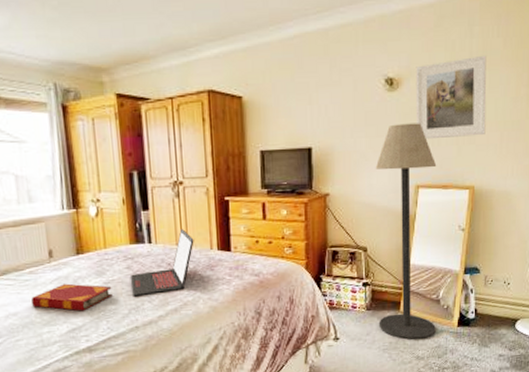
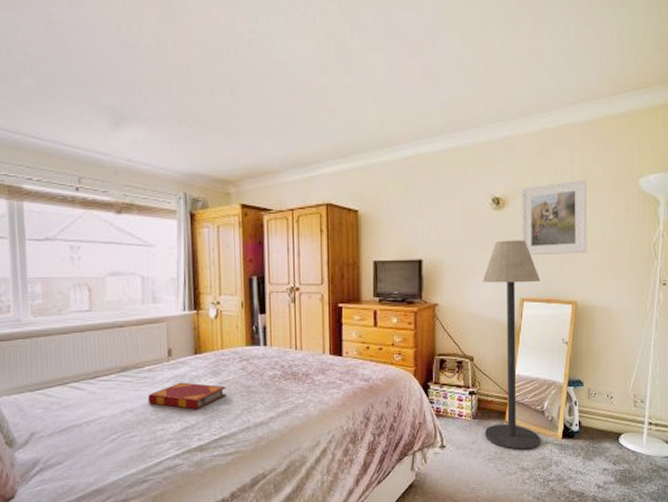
laptop: present [131,229,194,297] -> none [245,333,308,398]

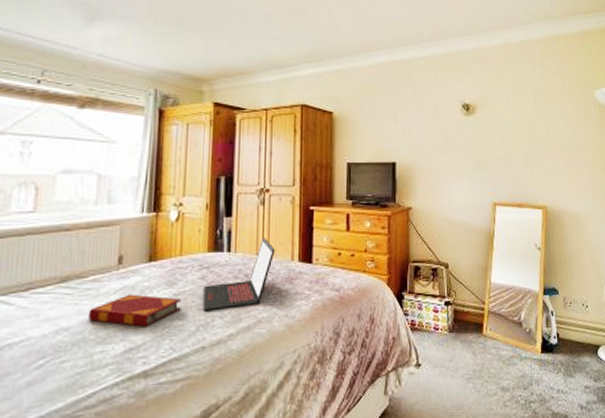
laptop: none [245,333,308,398] -> present [203,238,275,312]
floor lamp: present [482,240,541,451] -> none [455,145,520,369]
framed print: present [520,179,588,256] -> none [488,90,553,161]

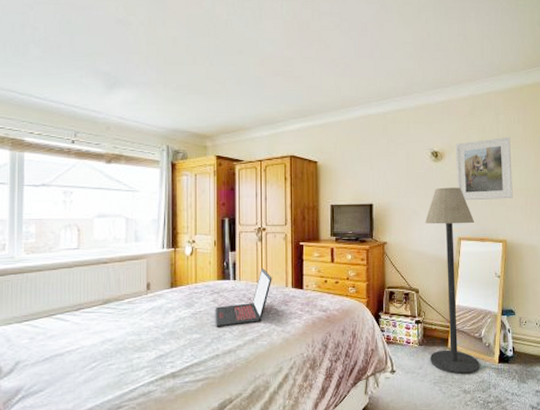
hardback book: present [89,294,182,327] -> none [127,313,198,339]
floor lamp: none [455,145,520,369] -> present [424,187,480,375]
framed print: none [488,90,553,161] -> present [455,137,513,201]

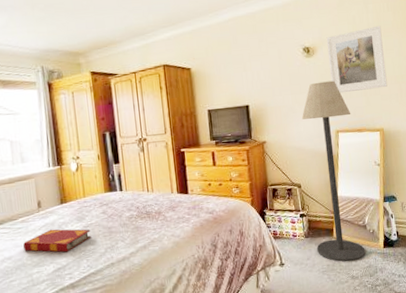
hardback book: none [127,313,198,339] -> present [23,229,91,253]
laptop: present [216,268,272,327] -> none [106,177,158,238]

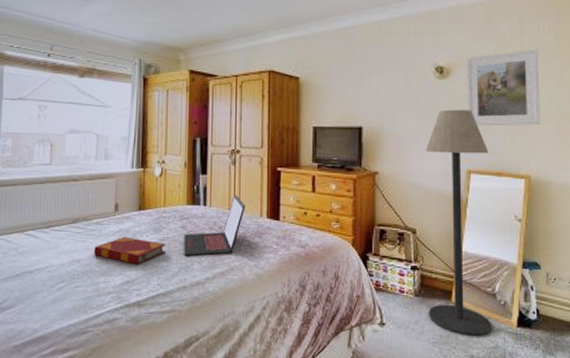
laptop: none [106,177,158,238] -> present [184,195,246,257]

